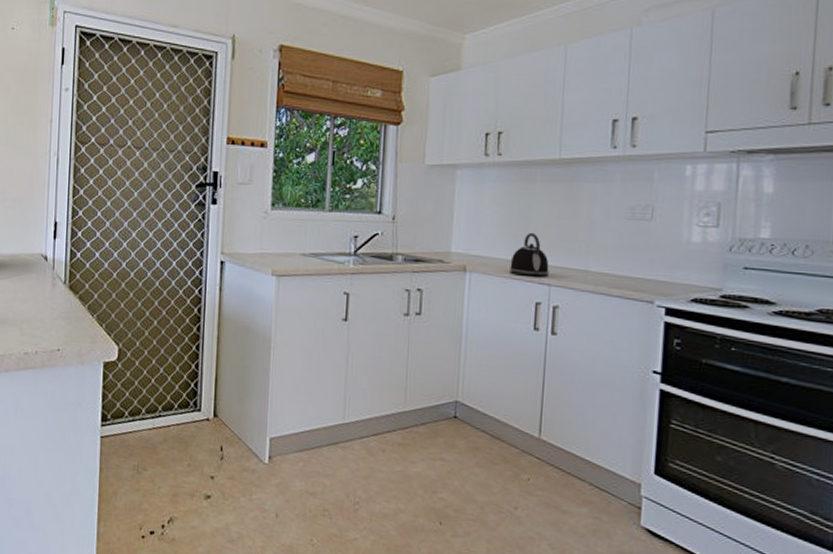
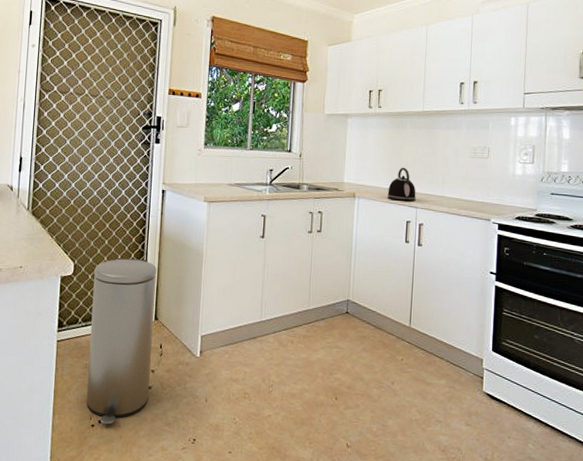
pedal bin: none [135,342,215,538] -> present [86,258,157,425]

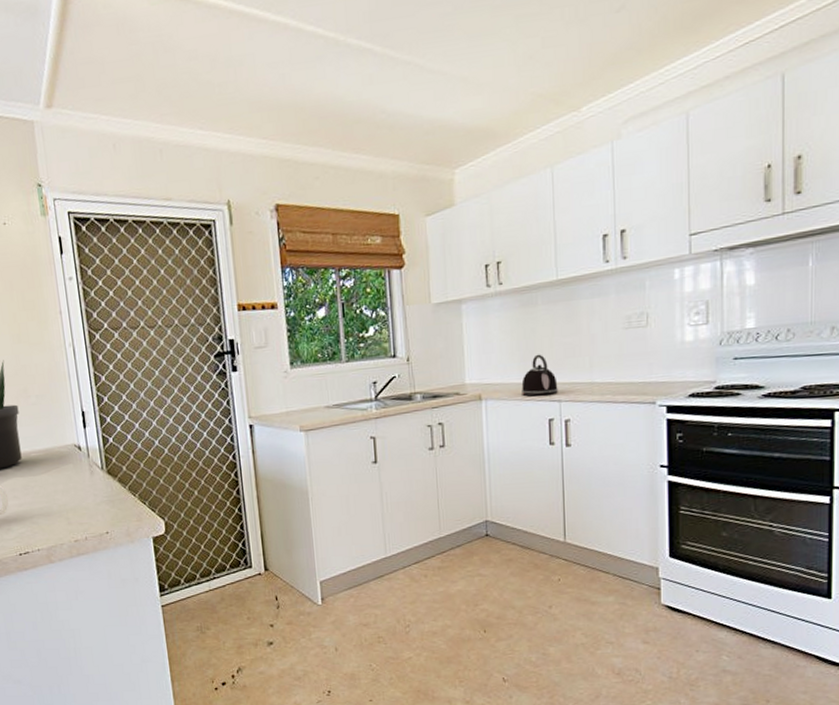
pedal bin: present [86,258,157,425] -> none [188,505,272,687]

